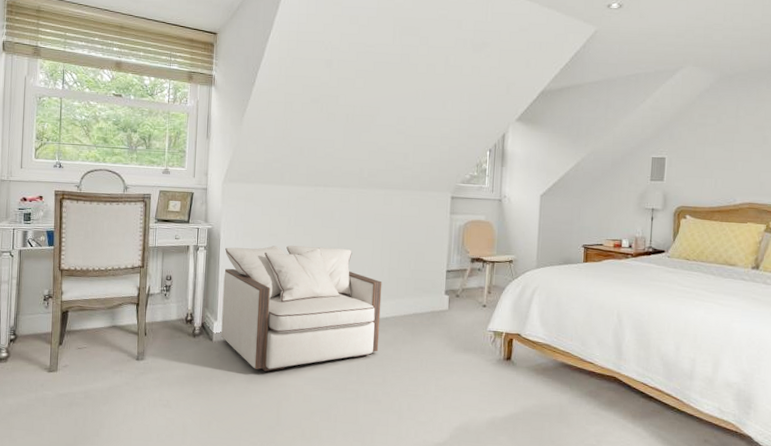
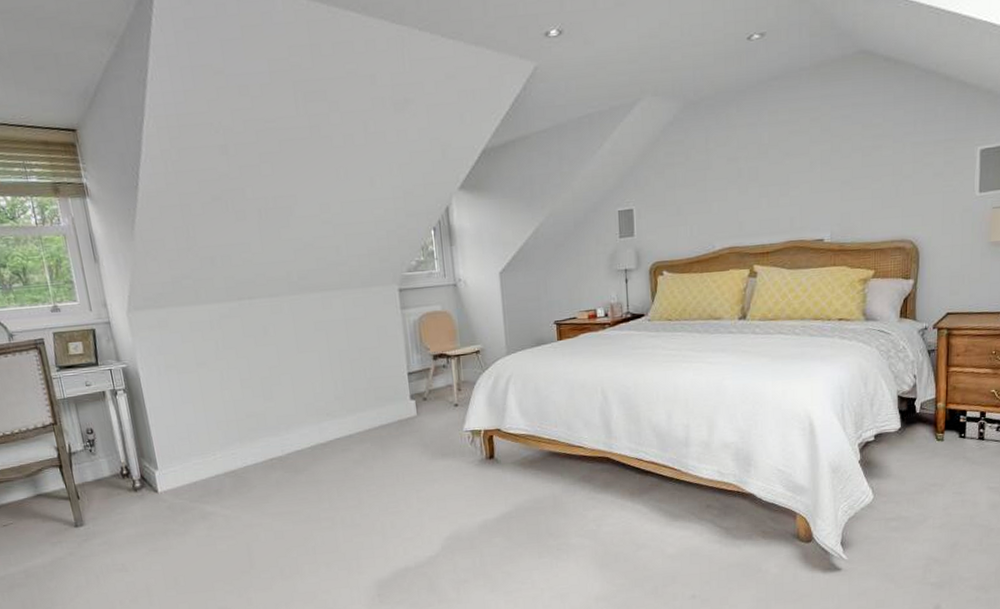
armchair: present [221,245,382,372] -> none [148,366,348,516]

